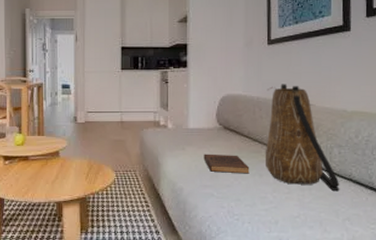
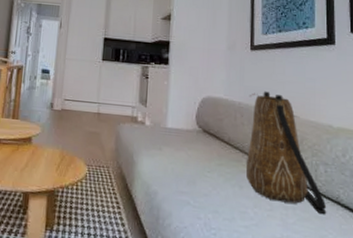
book: present [203,154,250,174] -> none [181,156,229,184]

